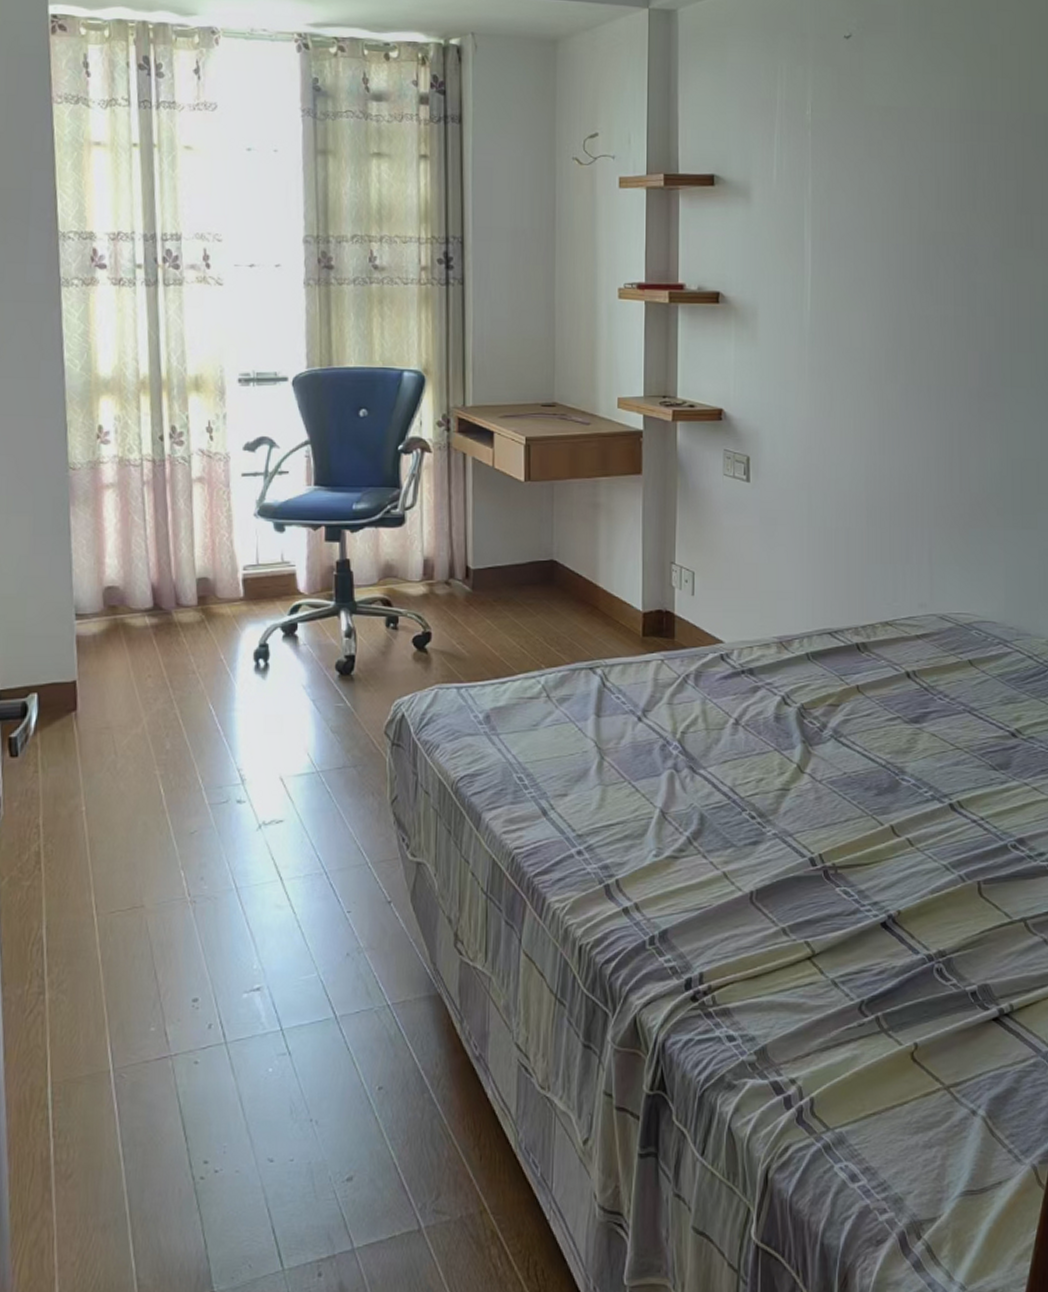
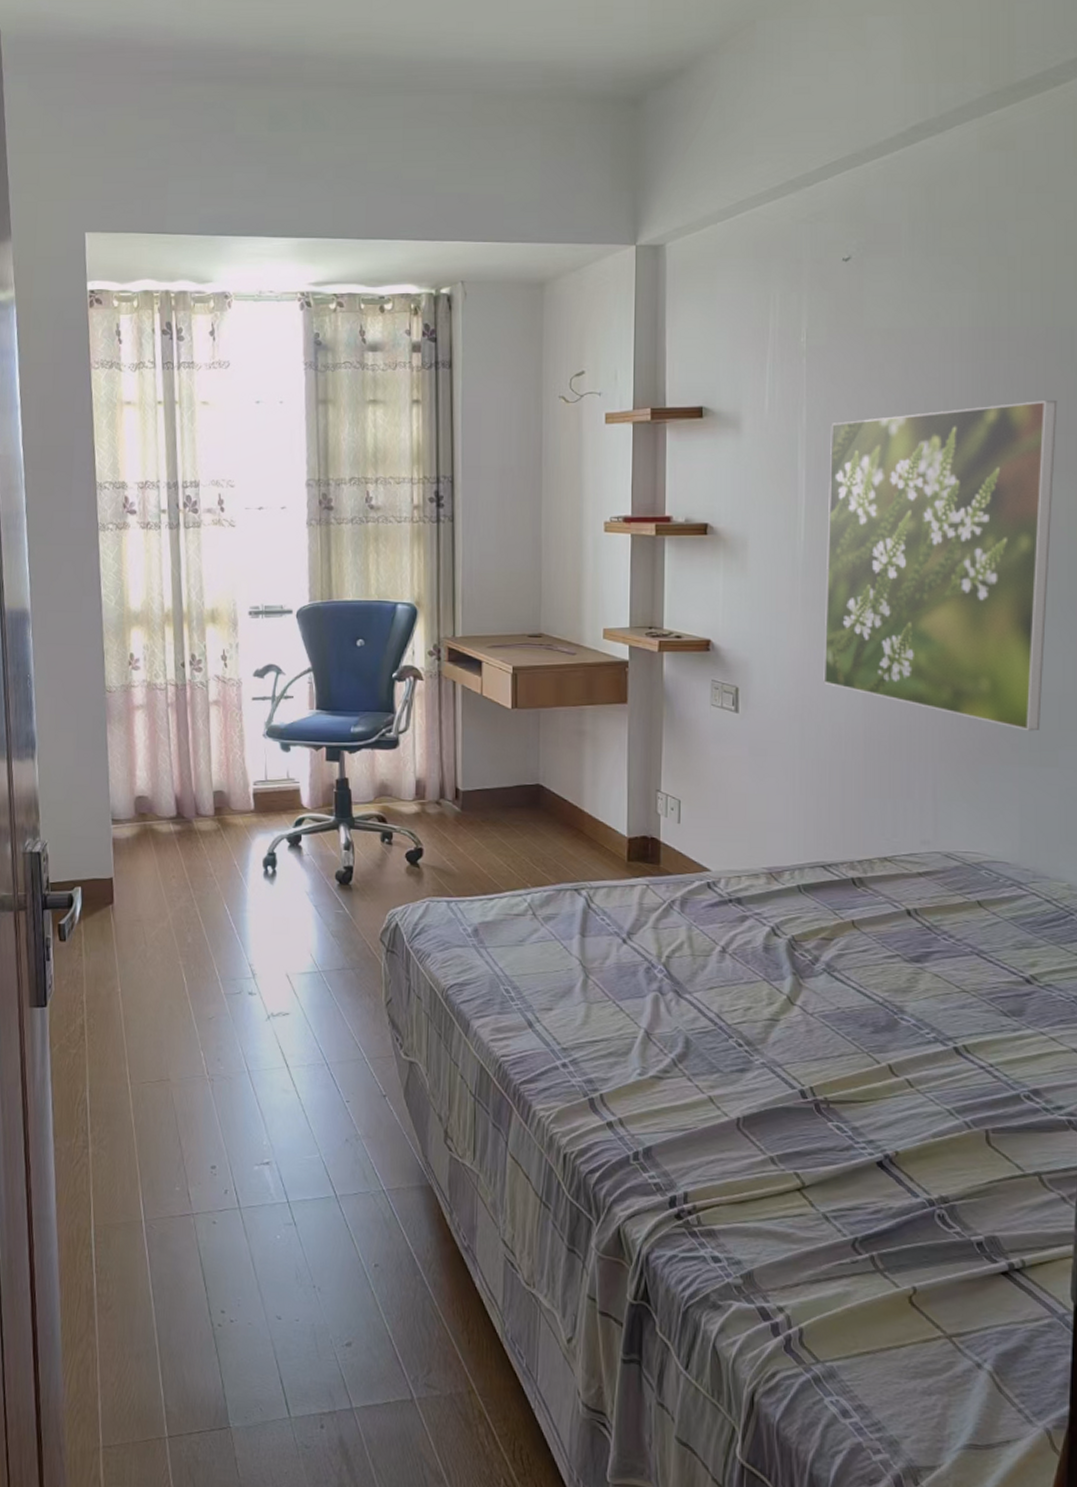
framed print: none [829,181,1034,496] -> present [823,399,1058,731]

